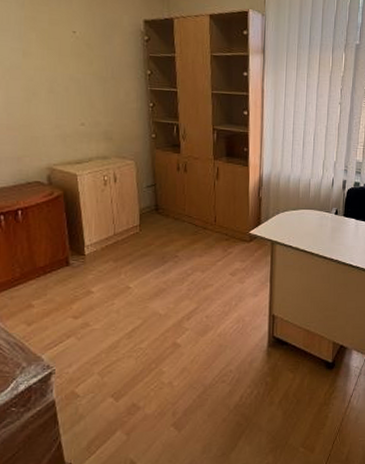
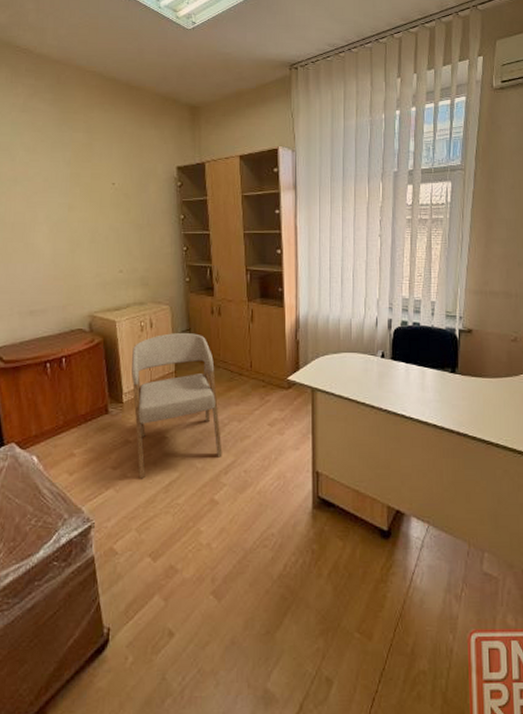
armchair: none [94,188,186,327] -> present [131,333,222,479]

